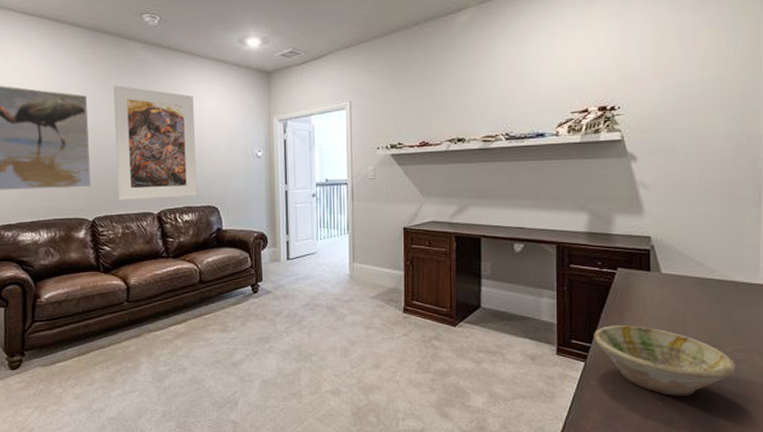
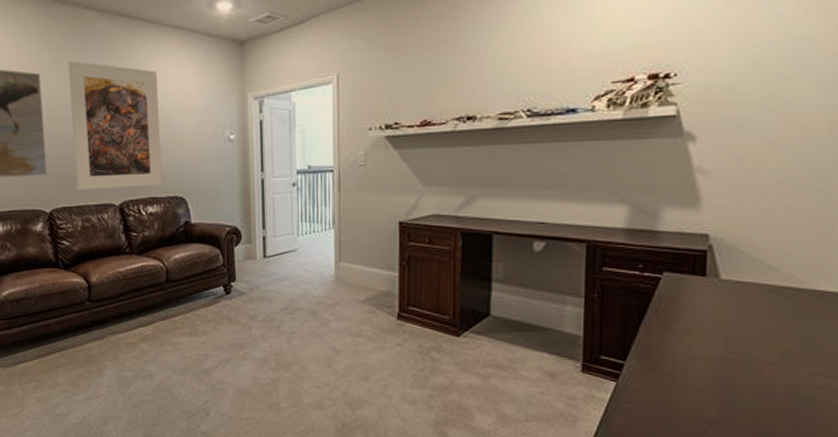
bowl: present [594,325,737,396] -> none [629,340,813,426]

